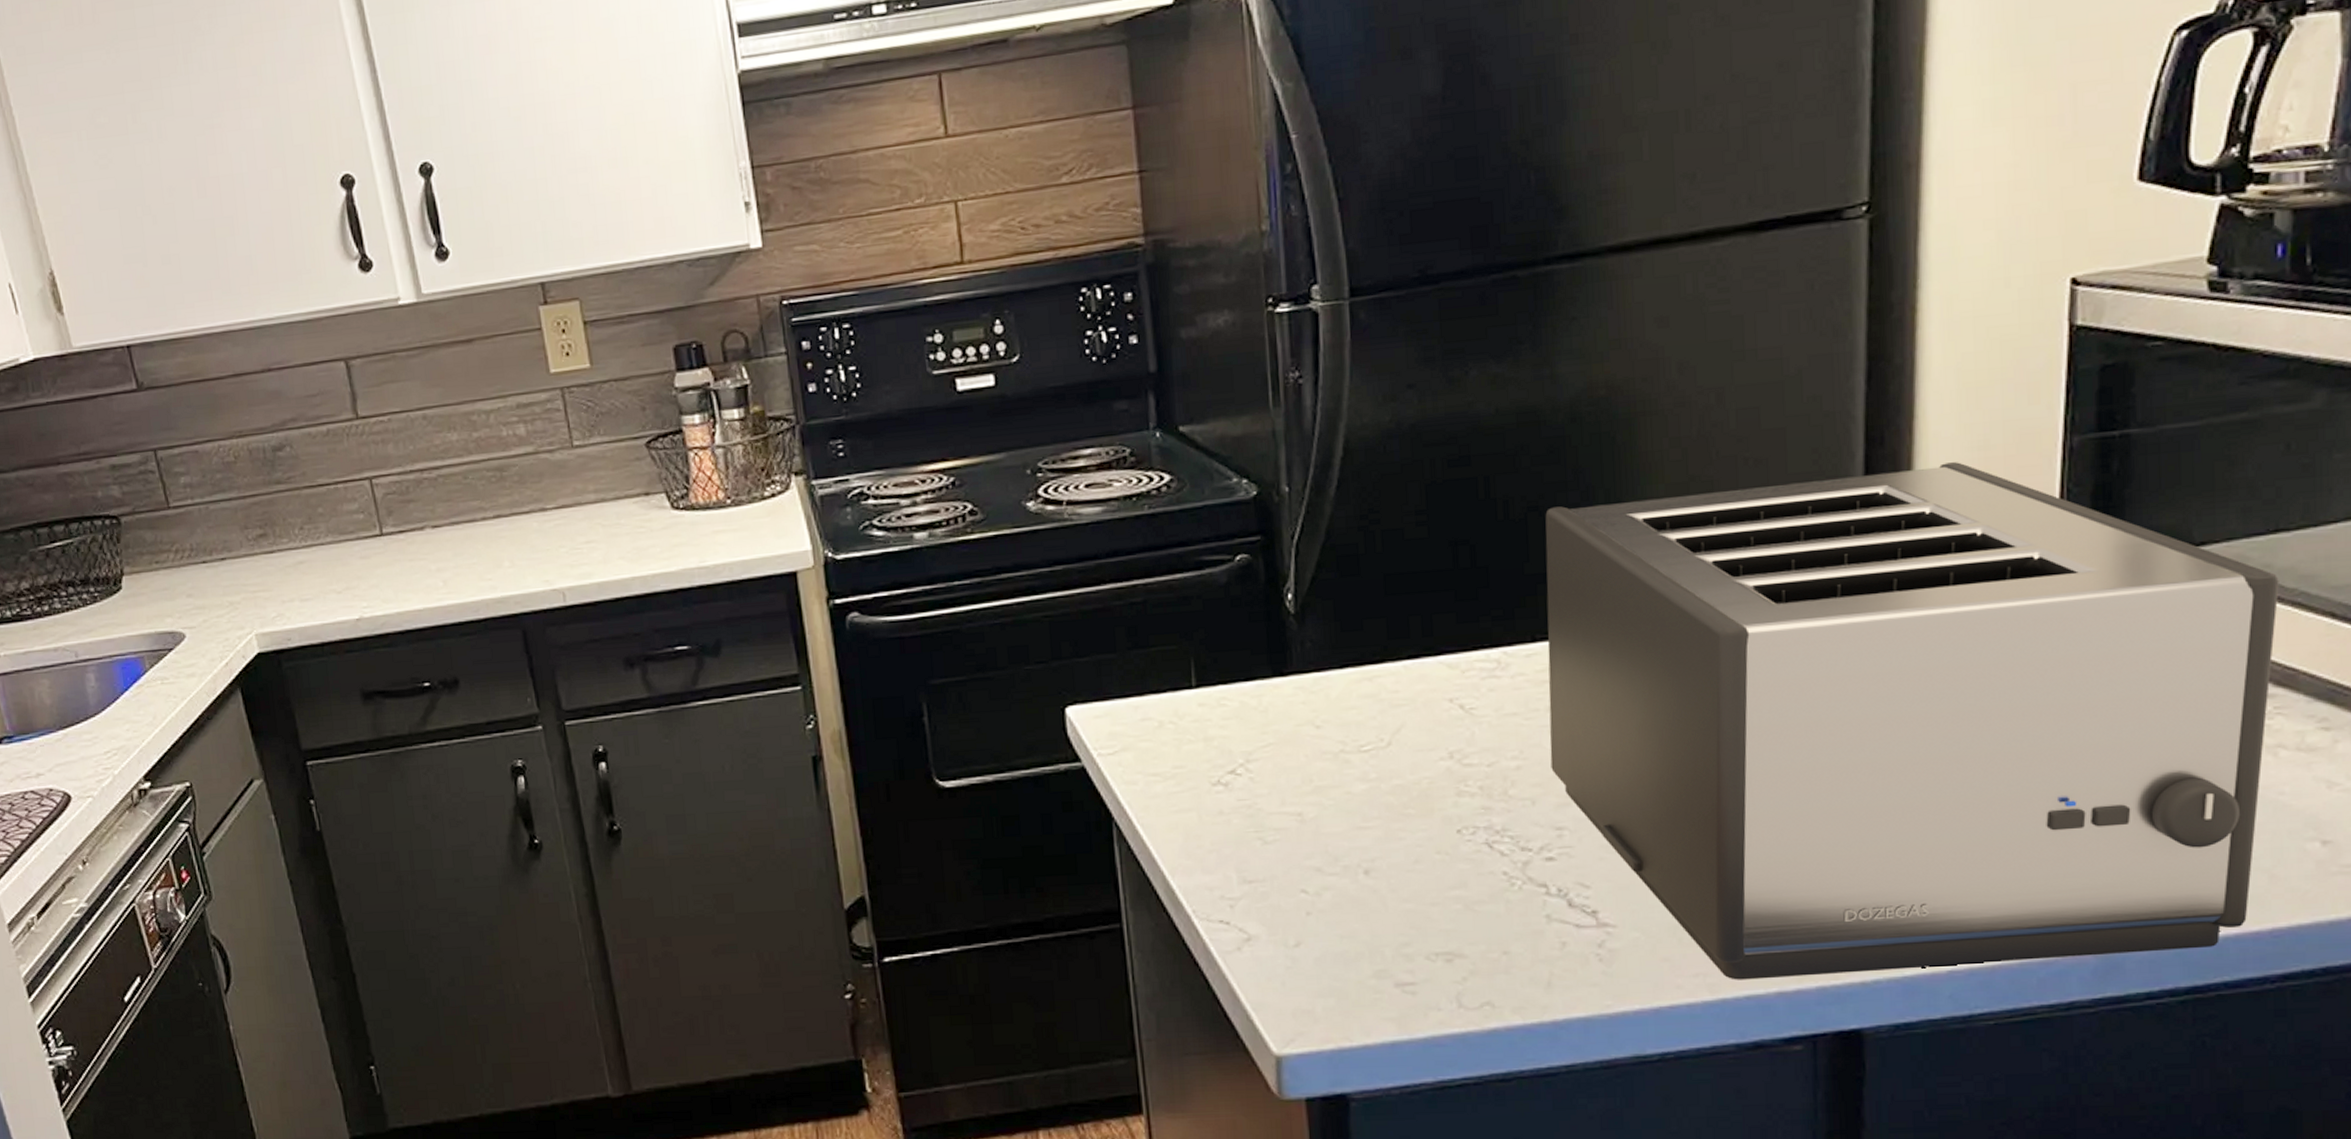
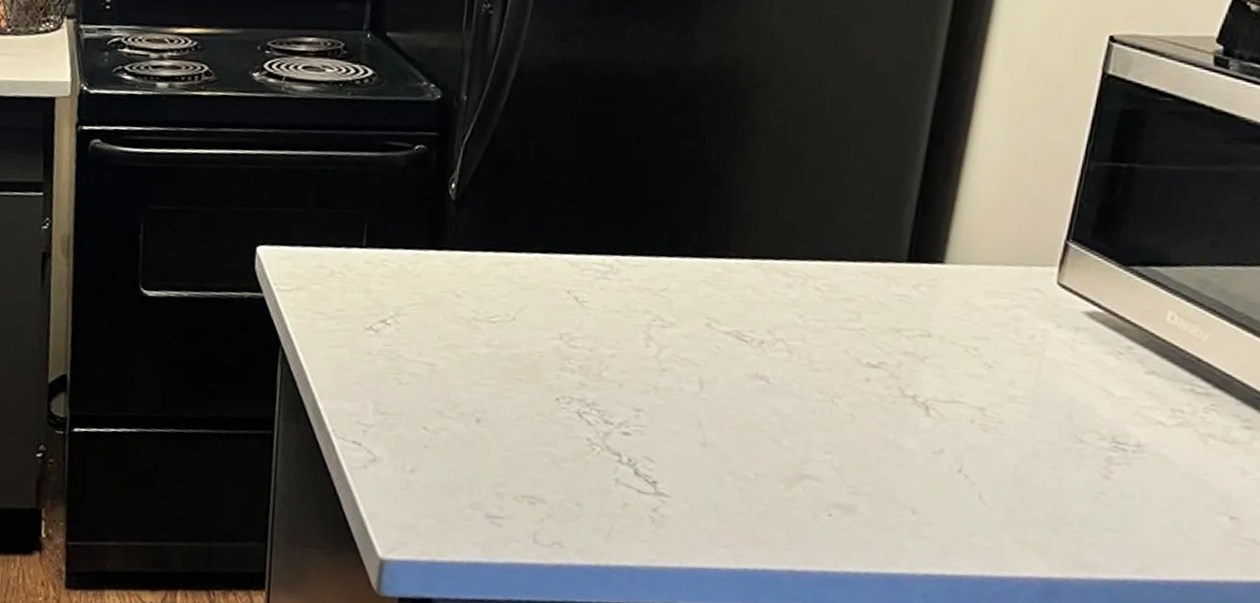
toaster: present [1545,462,2279,980] -> none [639,149,1231,588]

